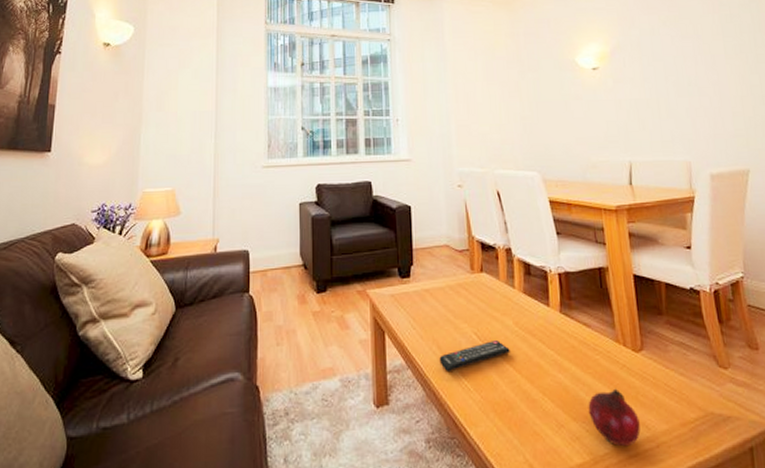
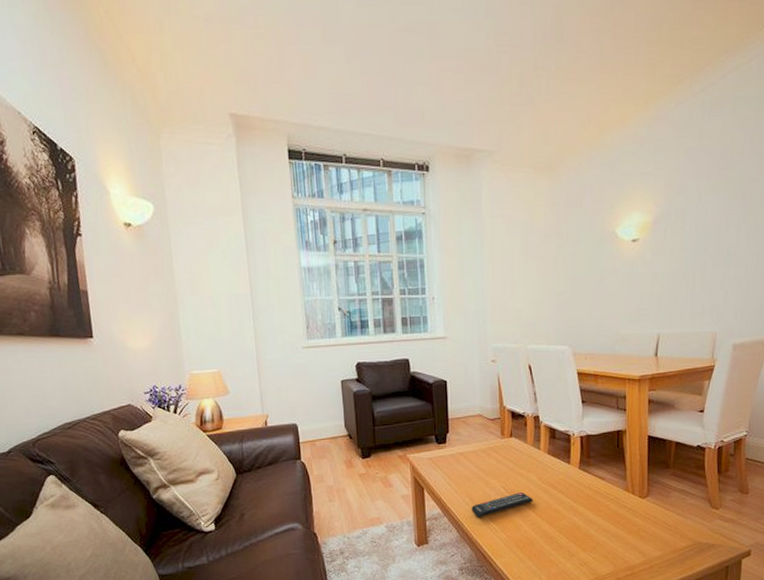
fruit: present [588,388,641,447] -> none [596,526,638,569]

